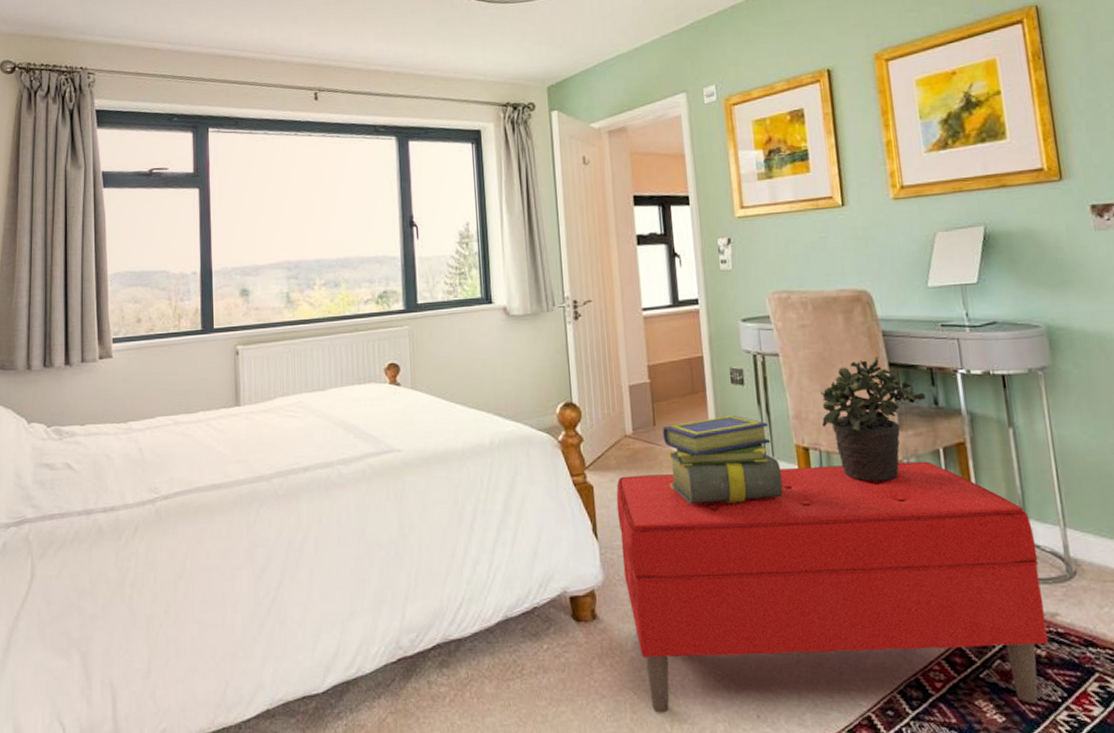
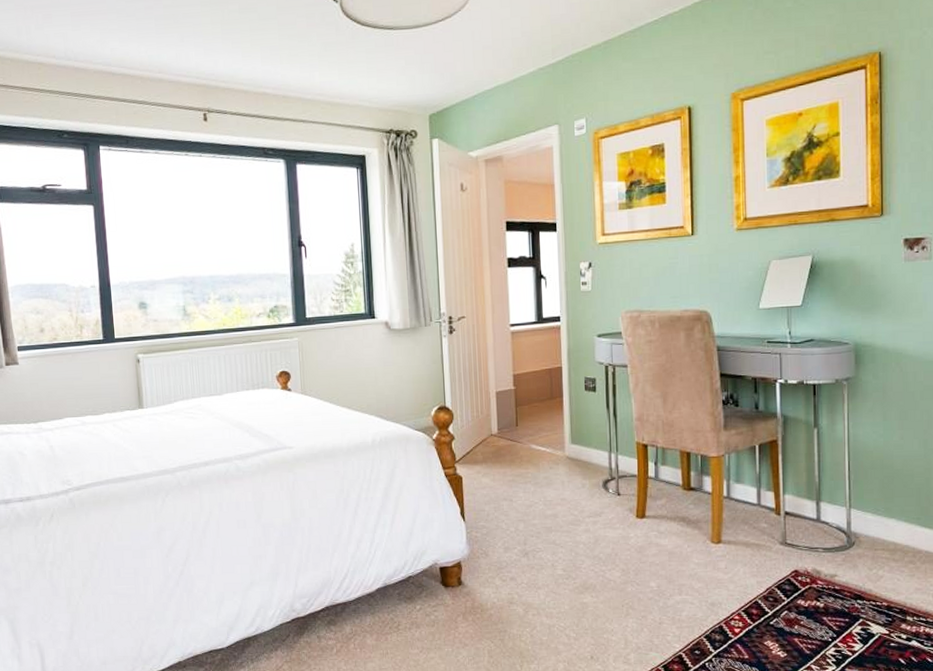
bench: present [616,461,1049,713] -> none [481,455,827,656]
stack of books: present [663,415,783,504] -> none [524,418,623,491]
potted plant: present [820,357,926,482] -> none [660,368,748,473]

